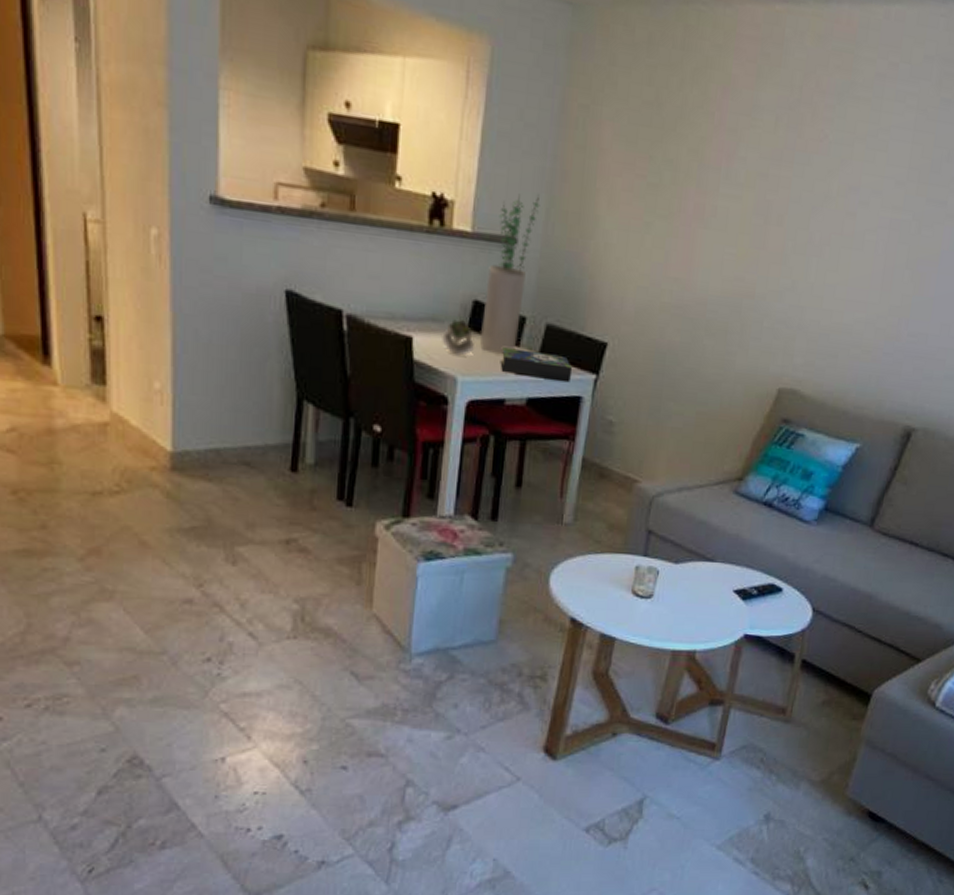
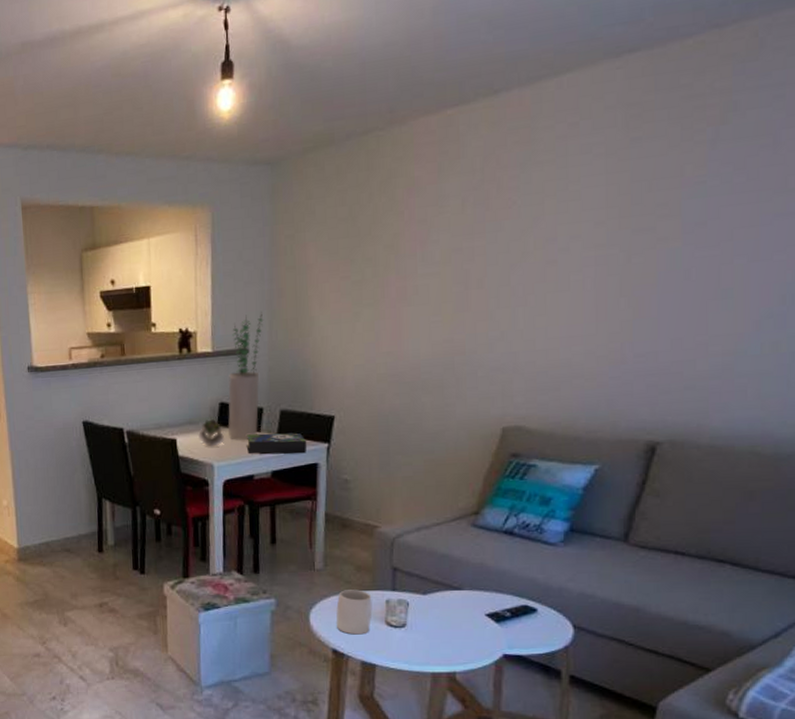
mug: none [579,550,621,603] -> present [336,589,372,635]

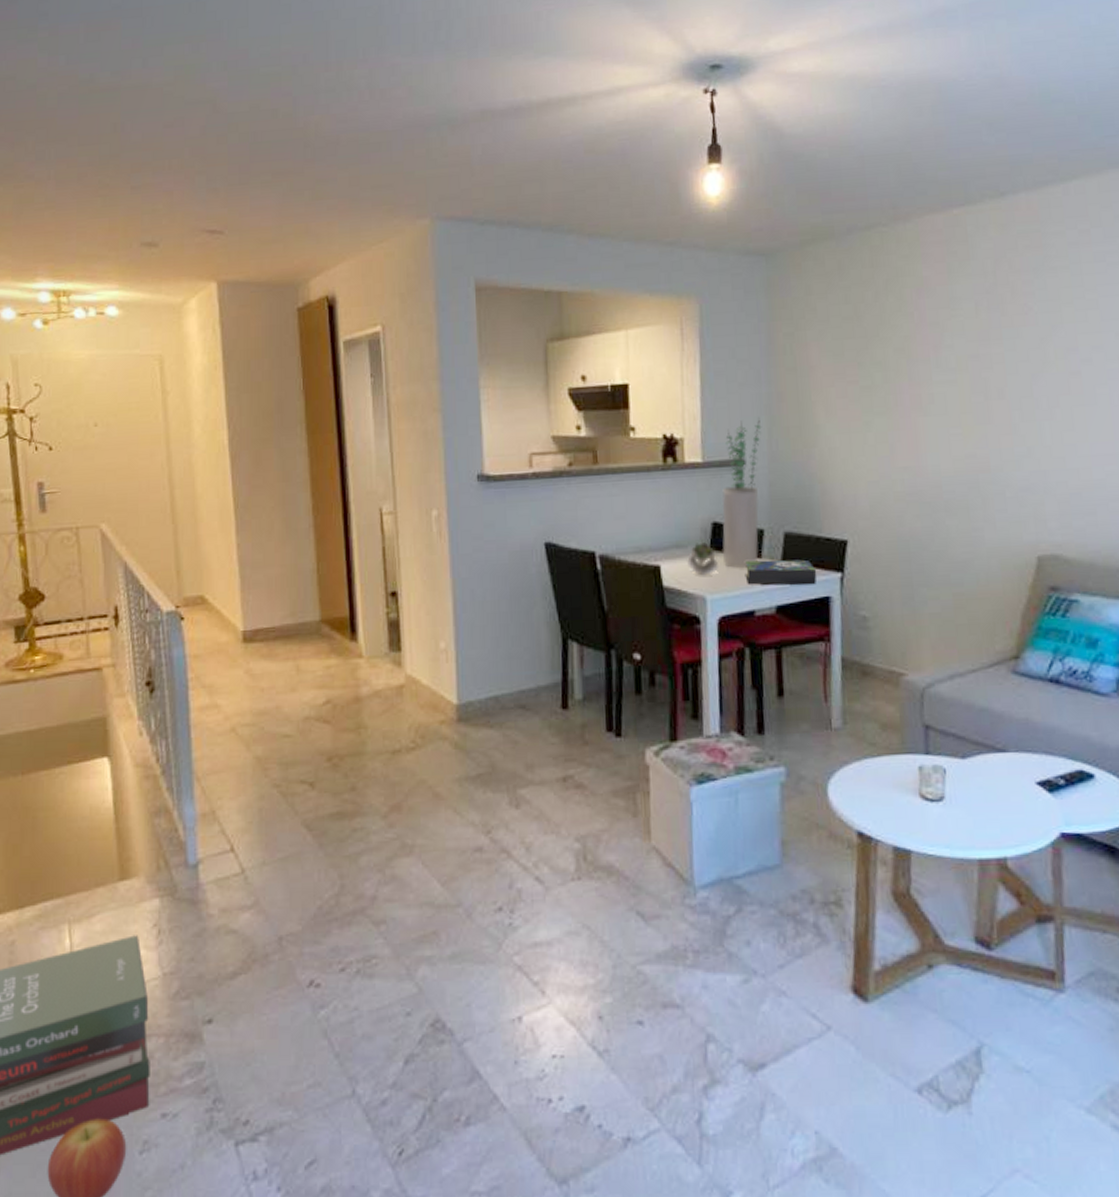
mug: present [336,589,372,635] -> none [859,753,903,812]

